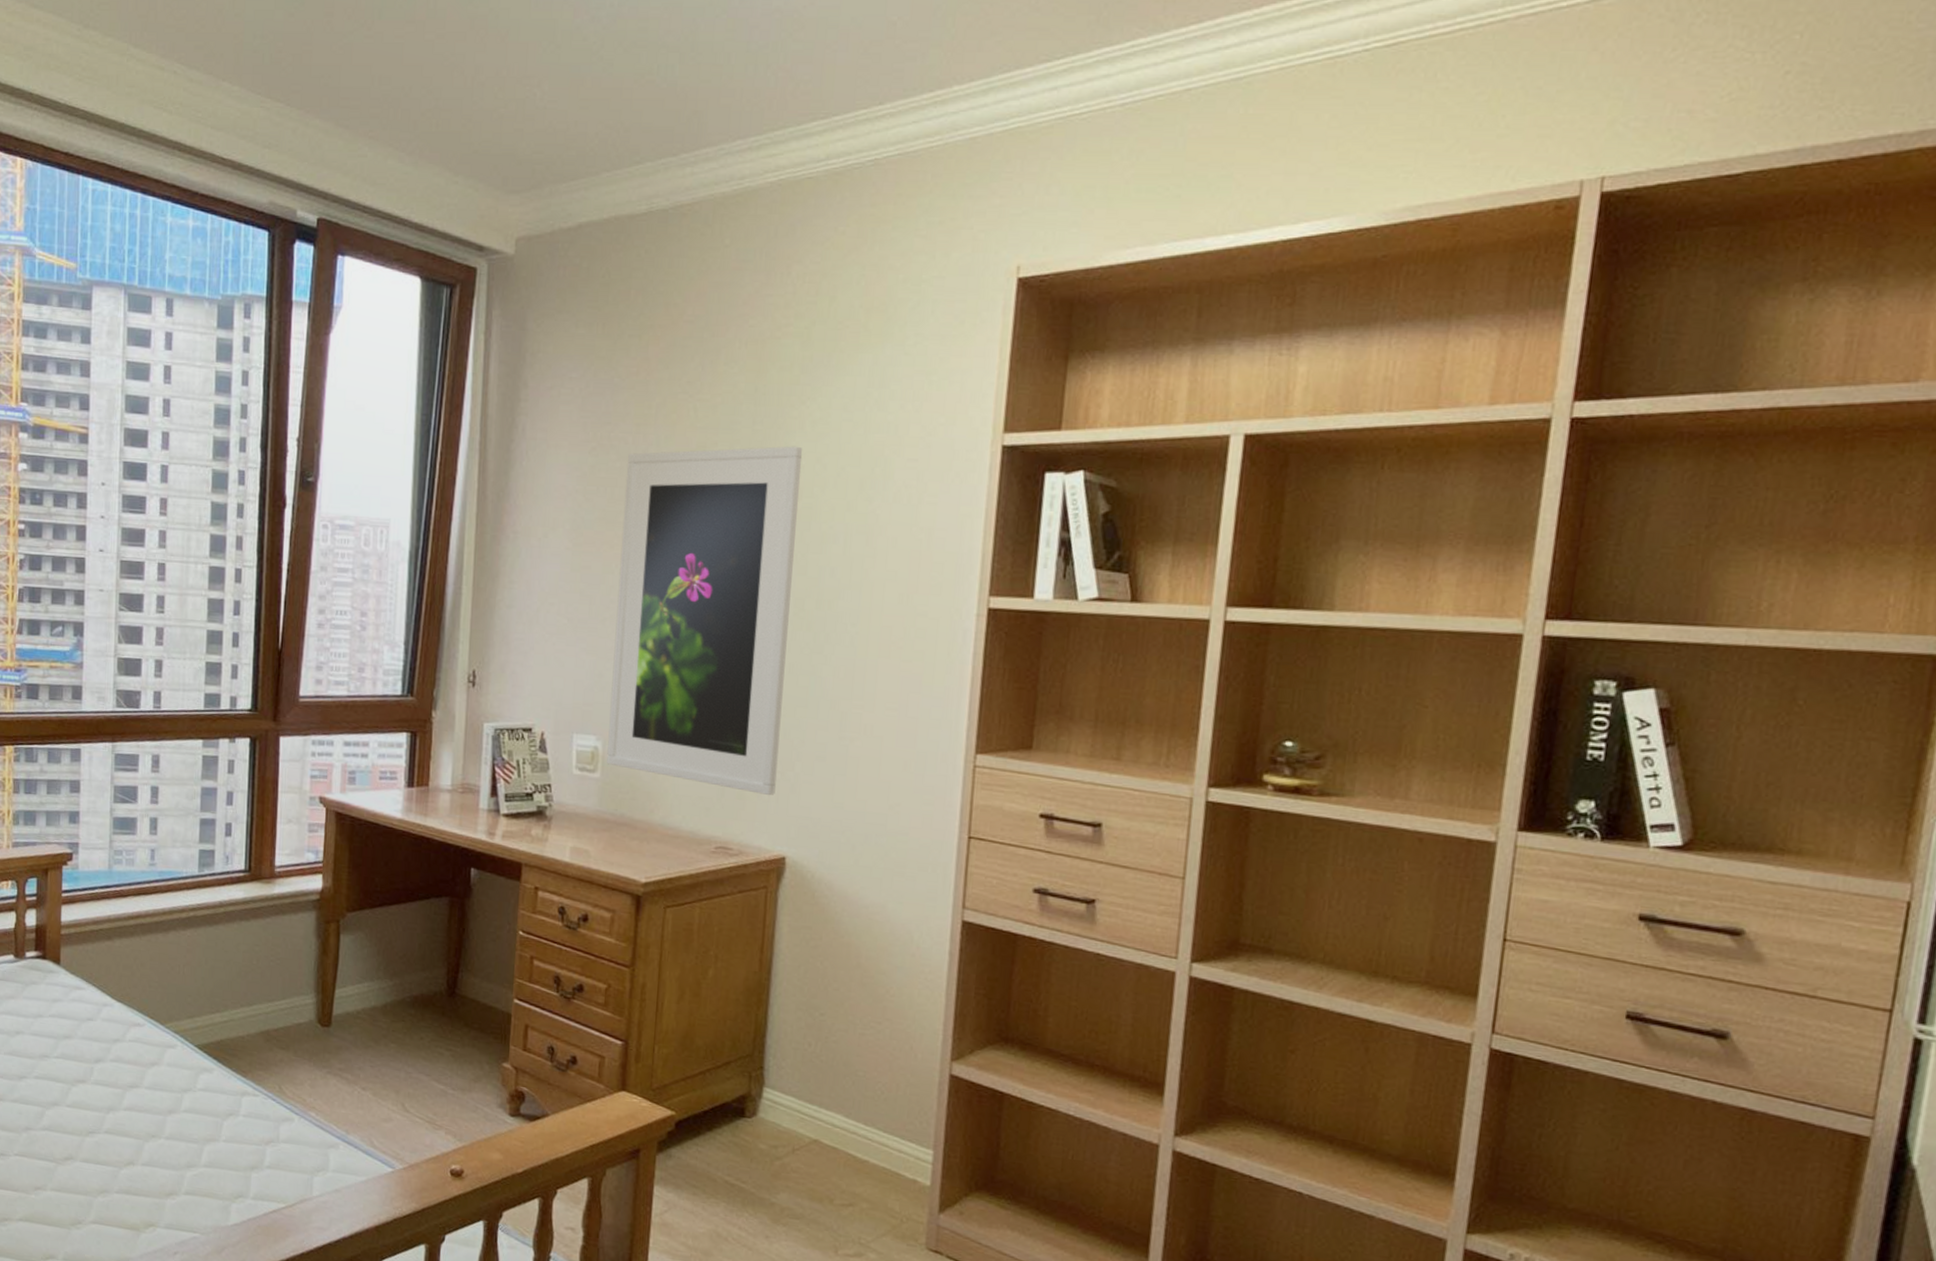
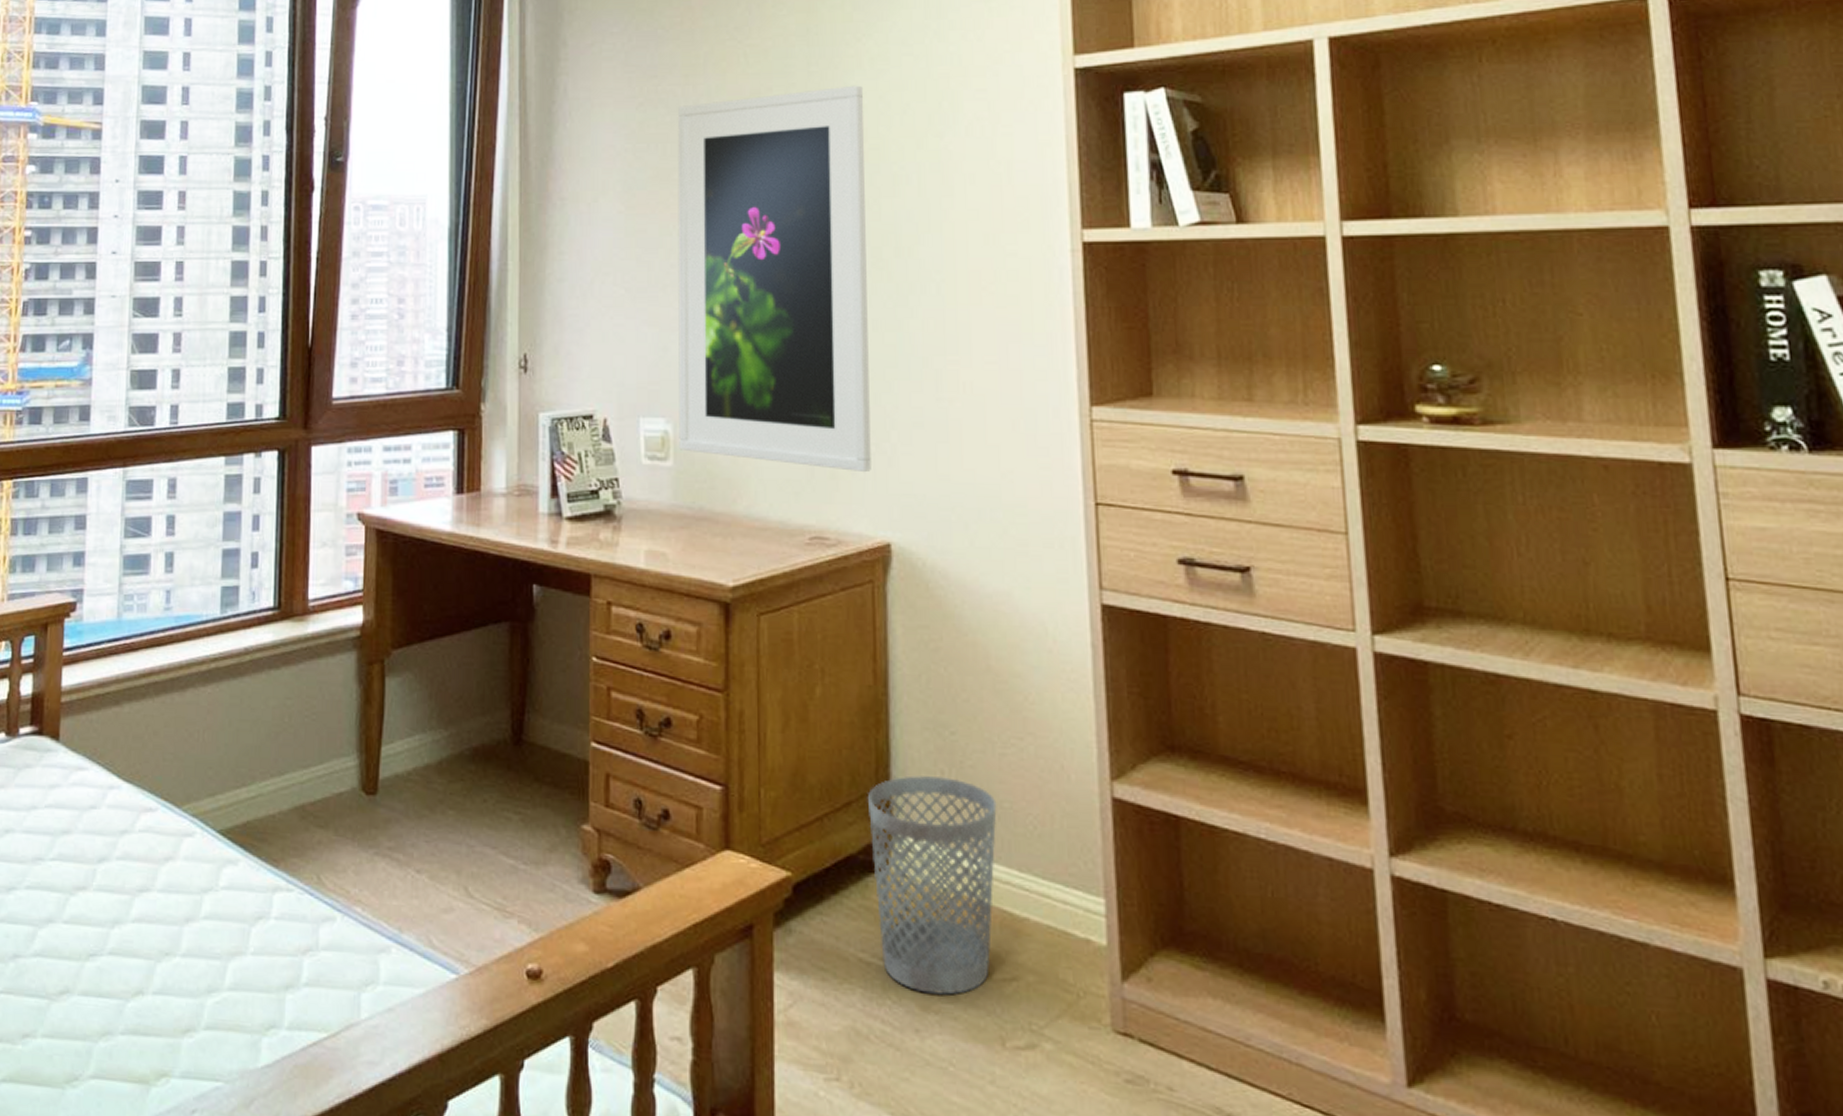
wastebasket: none [743,1045,853,1213] -> present [867,775,997,995]

